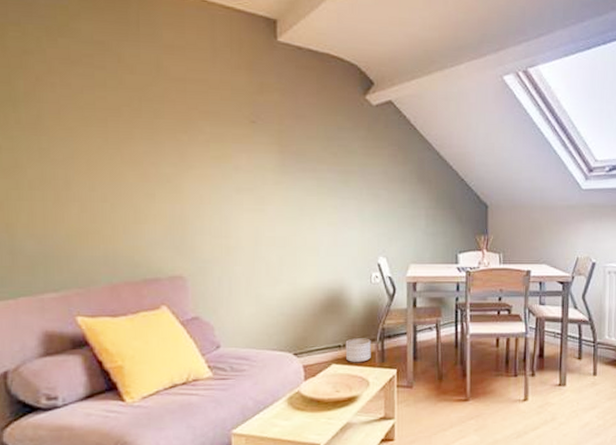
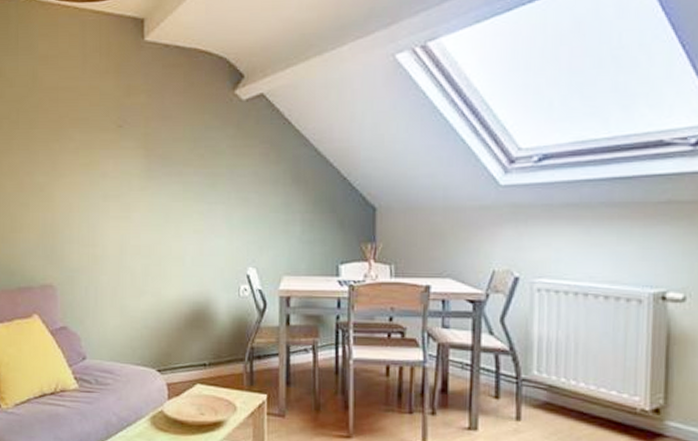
planter: present [345,338,371,363] -> none [211,357,239,385]

